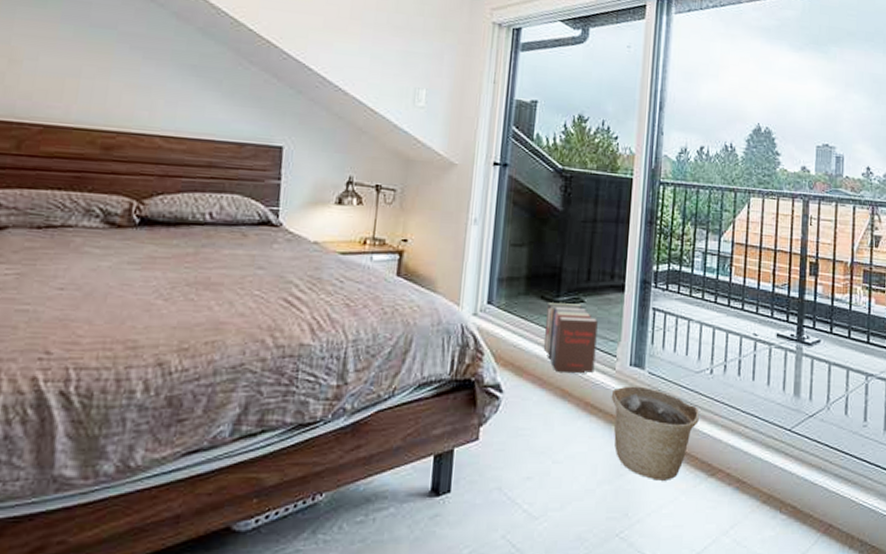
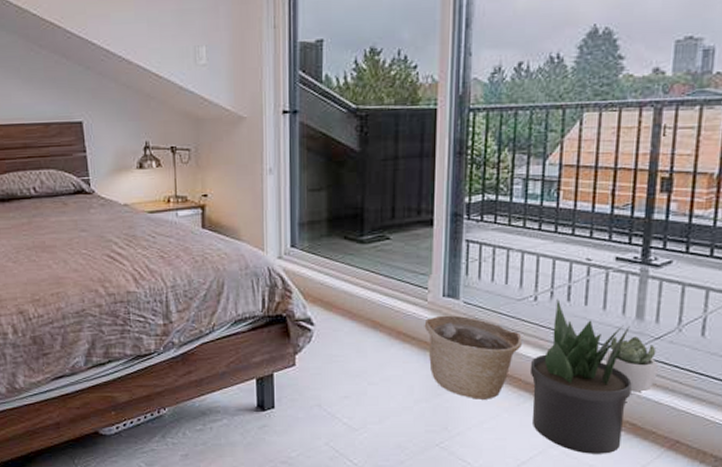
books: present [543,303,598,374] -> none [350,241,406,306]
planter: none [705,373,792,542] -> present [529,299,632,454]
succulent plant: none [770,413,813,472] -> present [605,336,658,392]

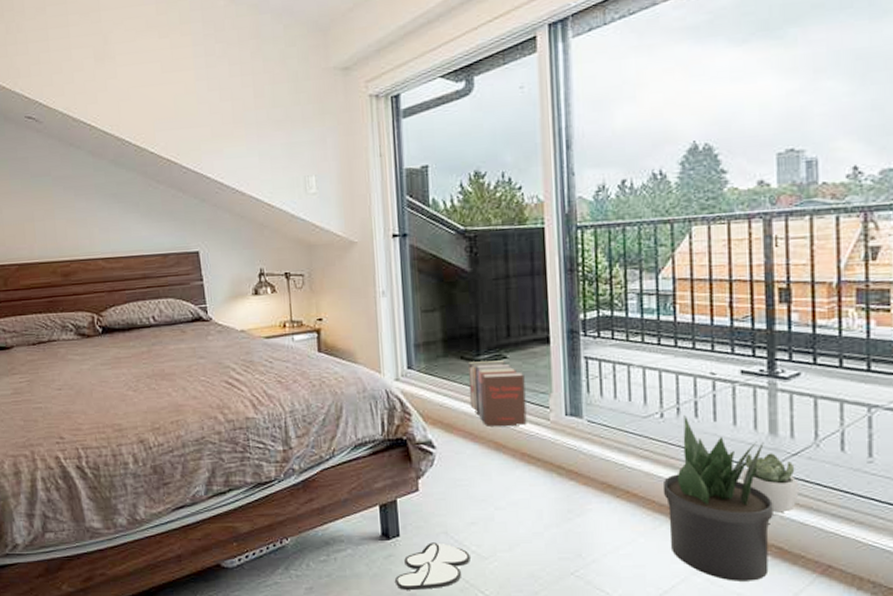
slippers: none [268,414,341,458] -> present [395,542,470,590]
books: none [350,241,406,306] -> present [468,360,527,427]
basket: present [424,315,522,399] -> none [548,434,652,524]

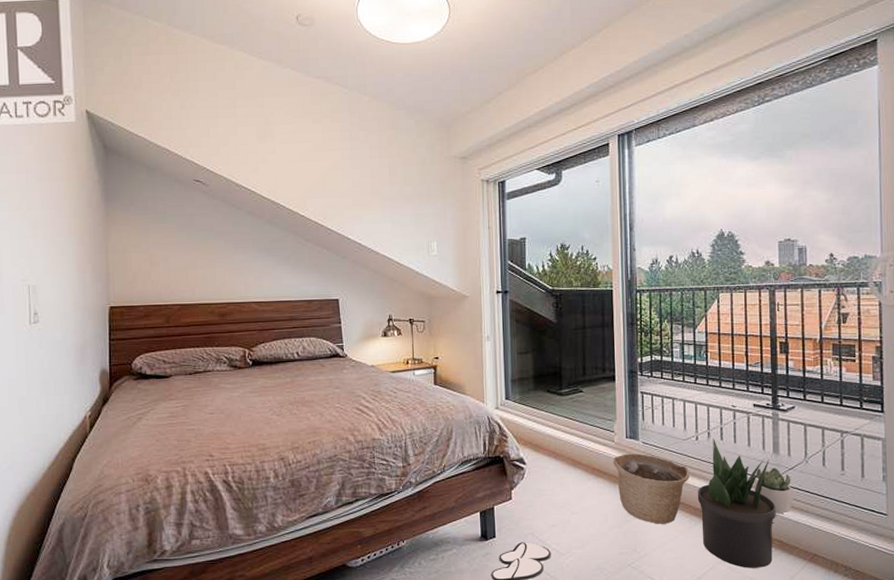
books: present [468,360,527,427] -> none [553,394,597,447]
basket: none [548,434,652,524] -> present [613,453,689,524]

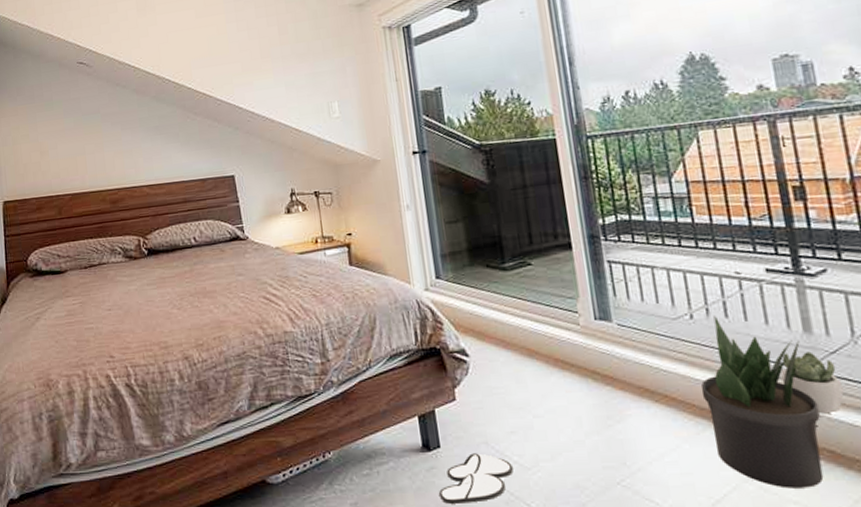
basket: present [613,453,689,524] -> none [580,338,688,430]

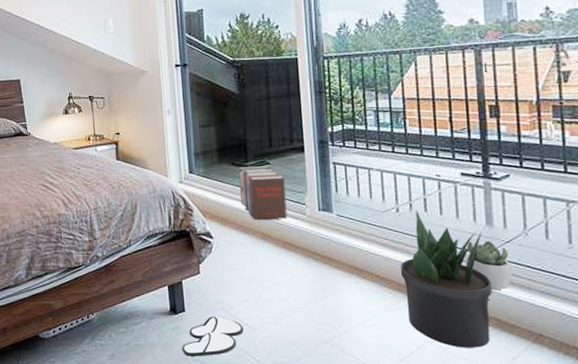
books: none [494,267,558,333] -> present [239,166,288,220]

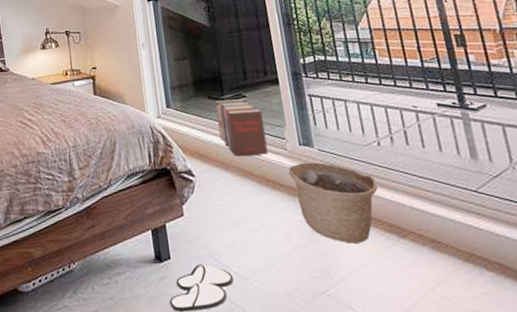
basket: none [305,226,391,300] -> present [288,162,378,244]
planter: present [400,210,492,348] -> none [389,143,496,298]
succulent plant: present [465,241,513,290] -> none [454,175,508,231]

